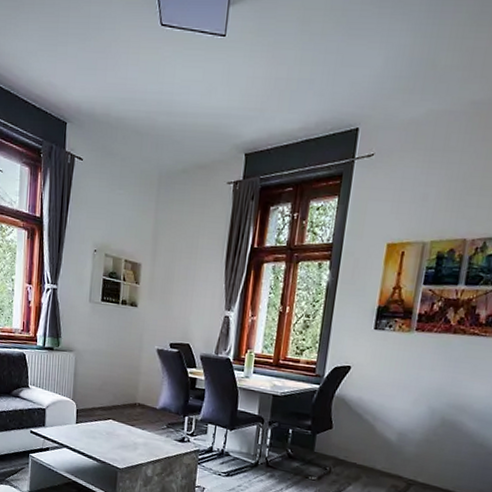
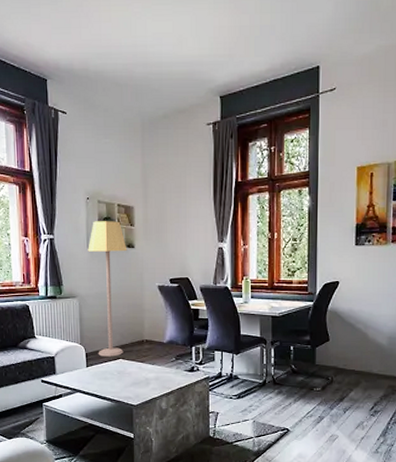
lamp: none [89,275,130,417] -> present [88,221,127,357]

